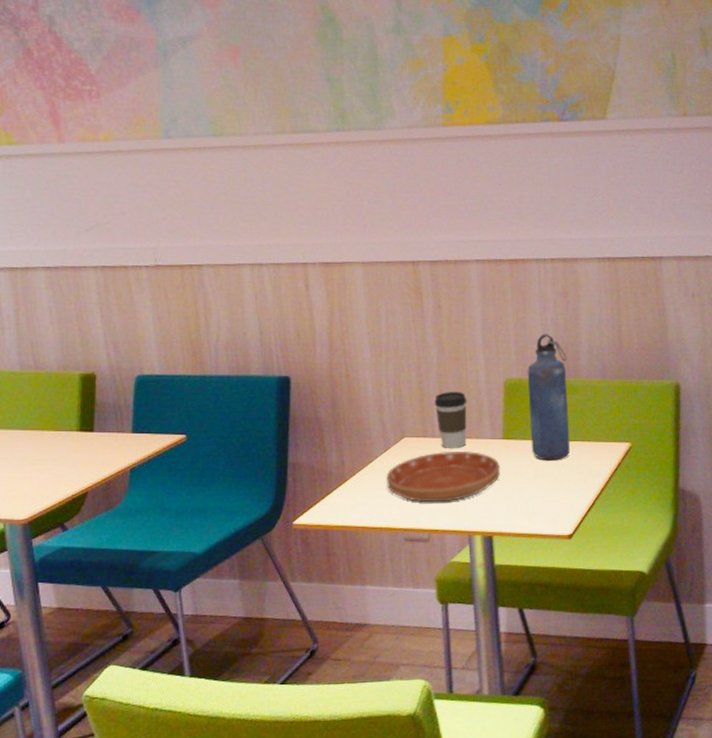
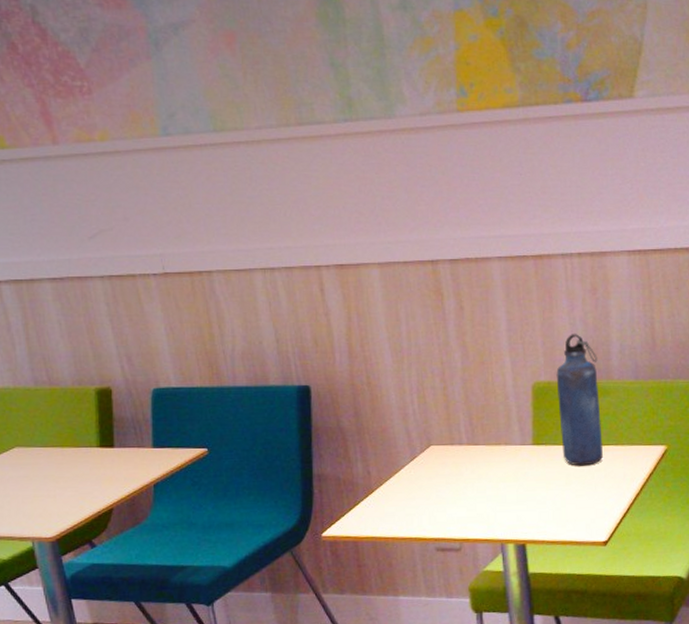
saucer: present [386,450,501,503] -> none [414,457,532,512]
coffee cup: present [434,392,467,449] -> none [460,397,495,457]

